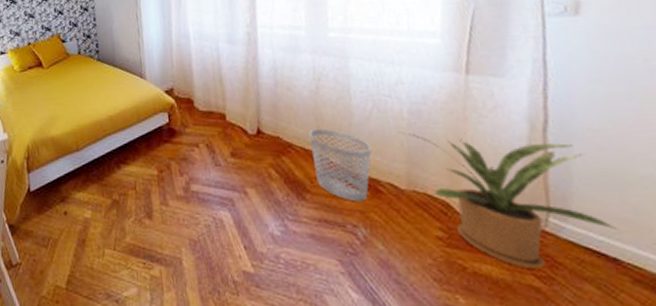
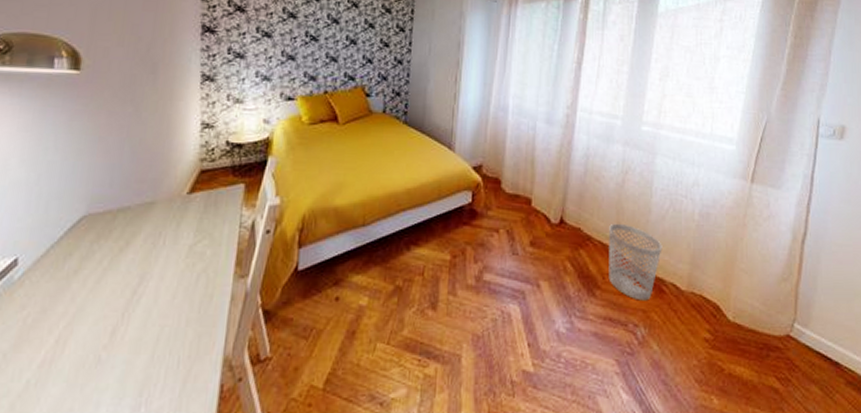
house plant: present [398,132,617,270] -> none [687,233,841,372]

